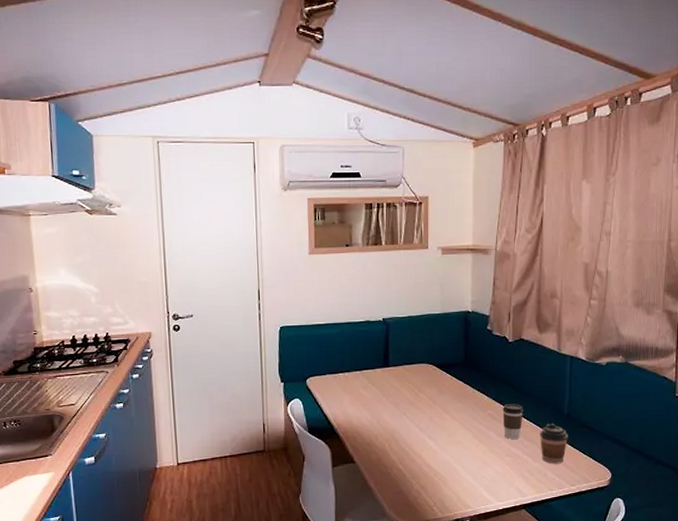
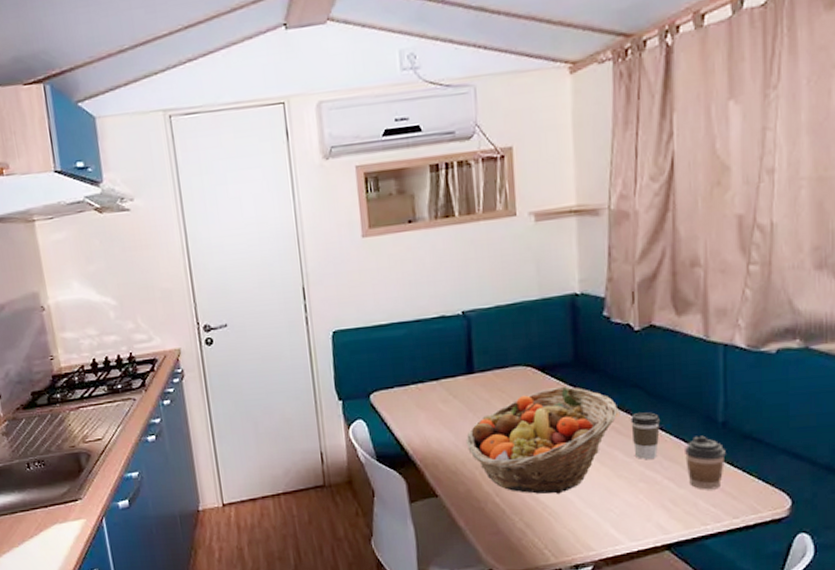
fruit basket: none [379,381,495,464] -> present [465,386,619,494]

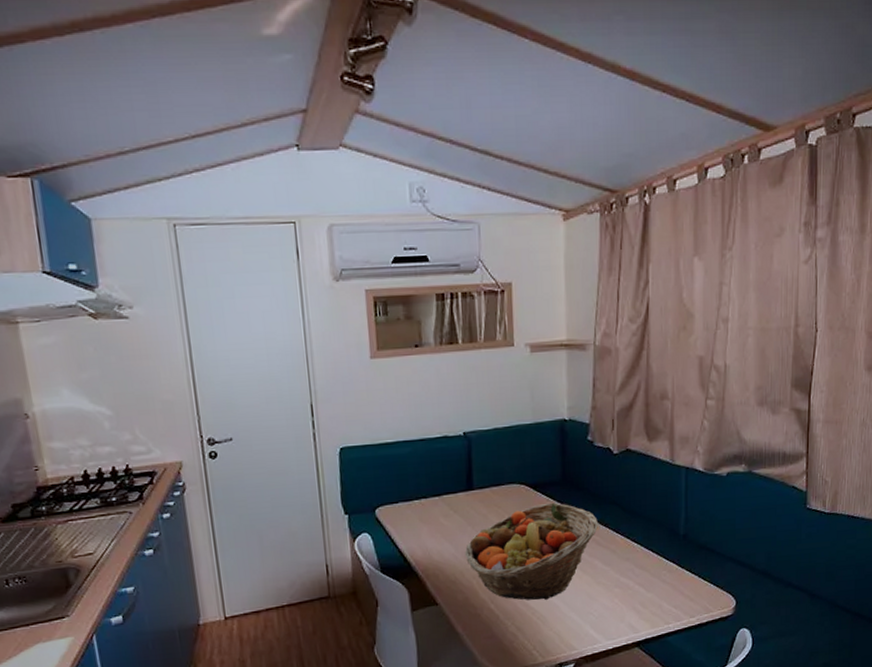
coffee cup: present [630,412,660,459] -> none [609,526,633,568]
coffee cup: present [685,435,726,490] -> none [653,546,685,594]

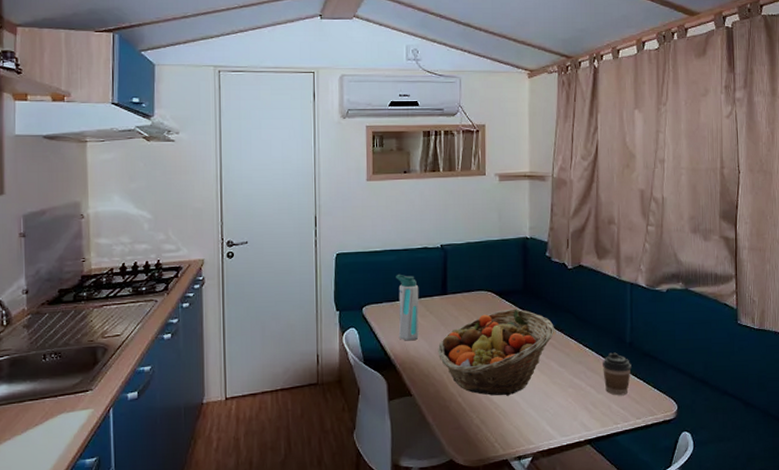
water bottle: none [412,468,443,545] -> present [396,274,419,341]
coffee cup: none [653,546,685,594] -> present [603,352,632,396]

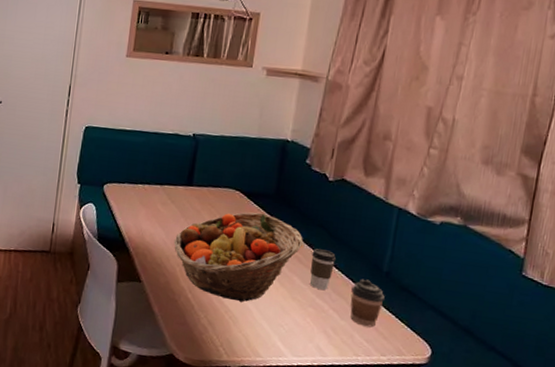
water bottle: present [396,274,419,341] -> none [136,157,164,227]
coffee cup: none [564,332,585,369] -> present [309,248,336,290]

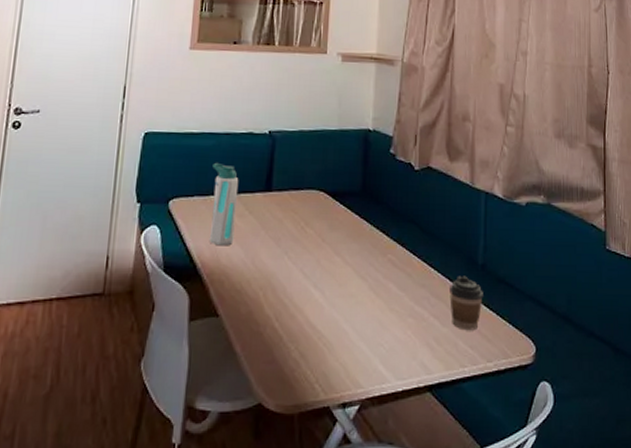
water bottle: none [136,157,164,227] -> present [209,162,239,246]
fruit basket: present [173,212,304,302] -> none [254,214,396,323]
coffee cup: present [309,248,336,290] -> none [405,248,430,294]

